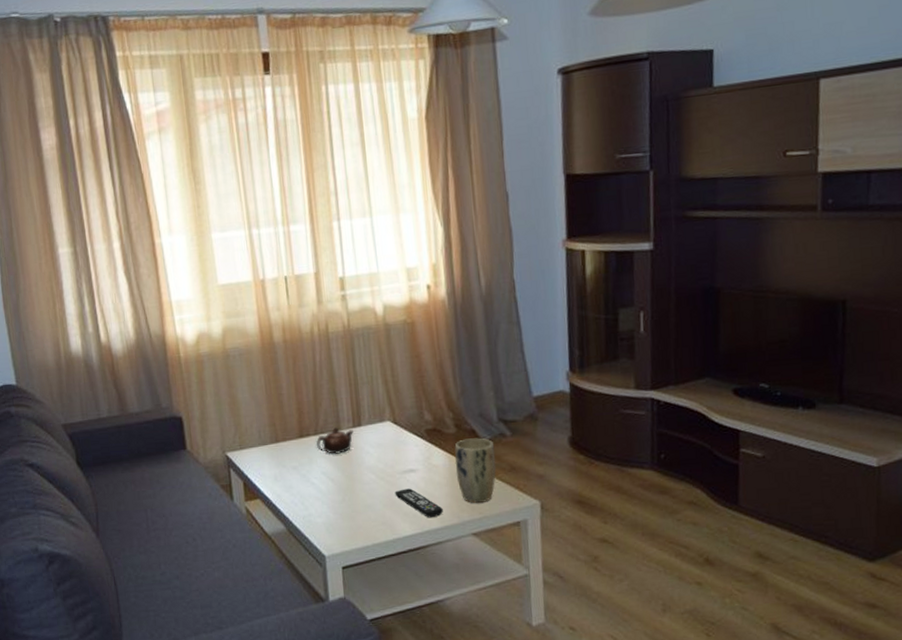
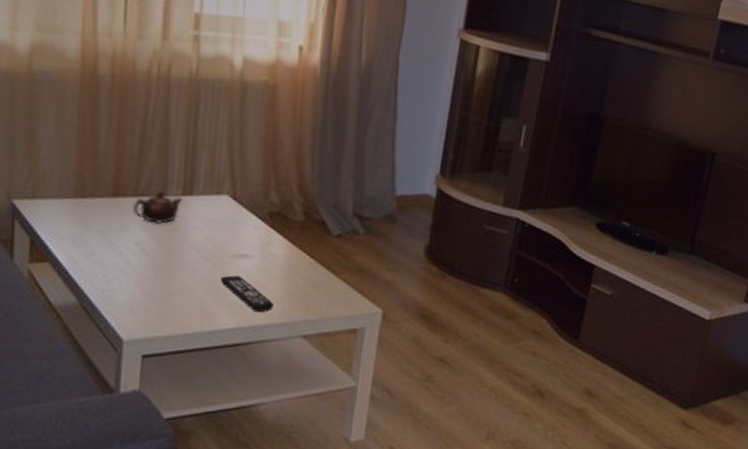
plant pot: present [454,438,496,503] -> none [296,229,344,303]

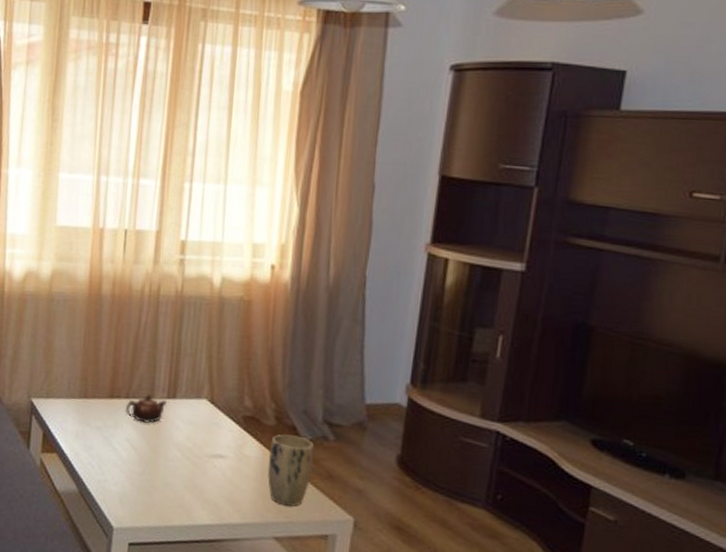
remote control: present [220,275,274,313] -> none [198,473,247,511]
plant pot: none [296,229,344,303] -> present [268,434,315,507]

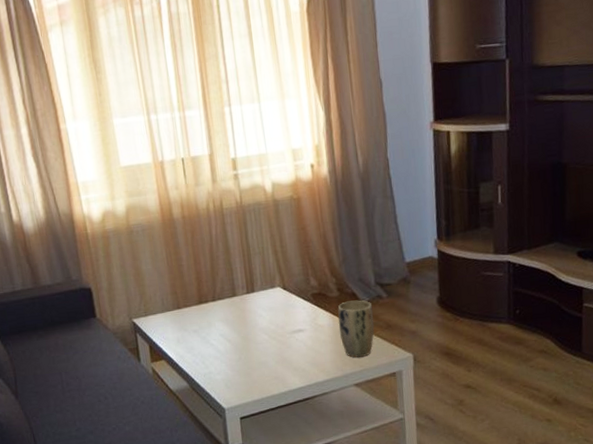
teapot: present [125,393,167,424] -> none [213,293,247,319]

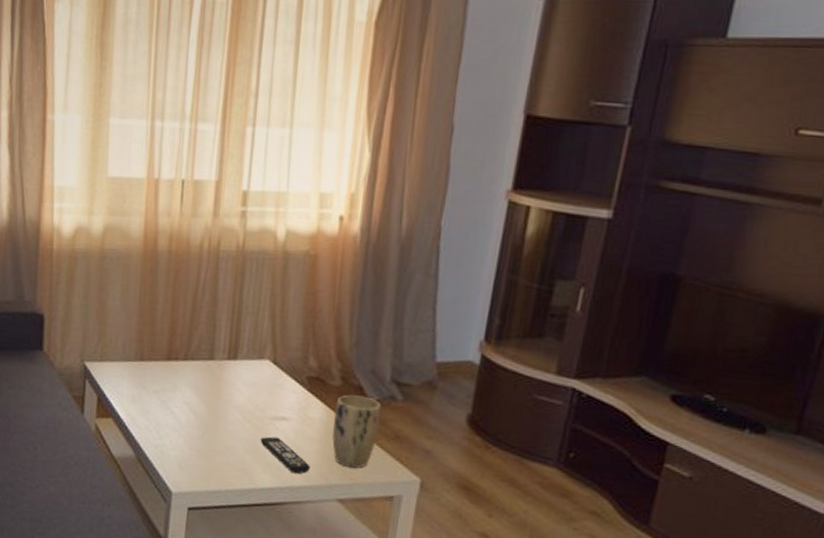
remote control: none [285,346,328,372] -> present [260,436,310,474]

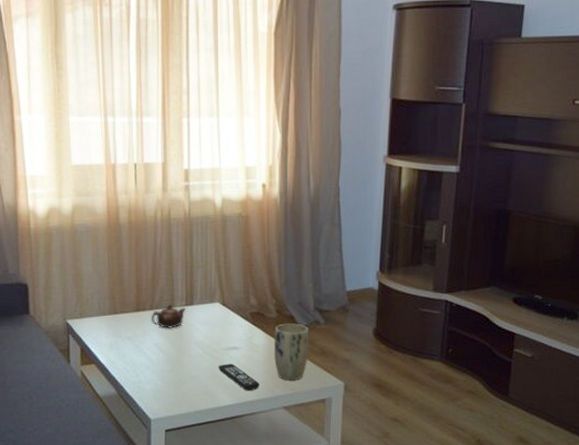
teapot: none [183,355,227,387] -> present [150,303,186,329]

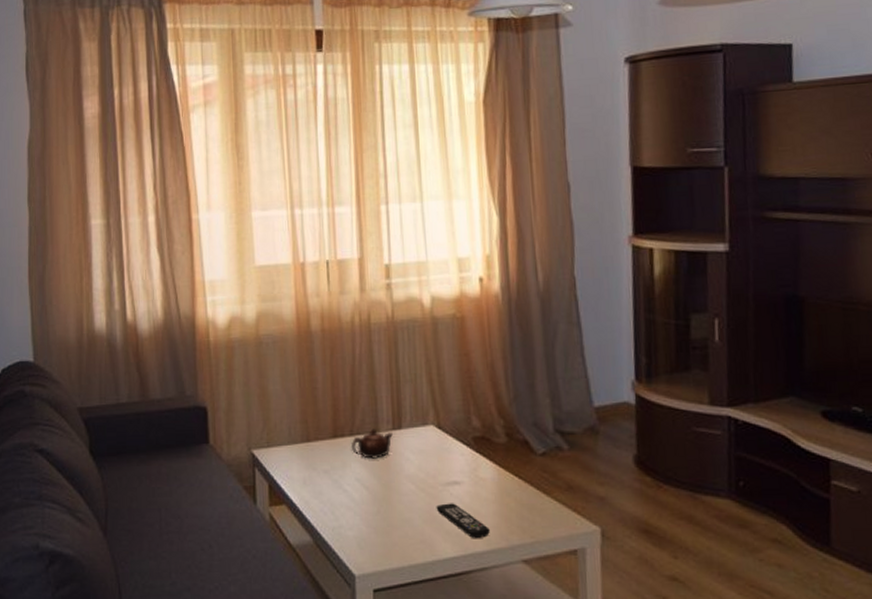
plant pot: present [273,323,309,380] -> none [505,450,551,525]

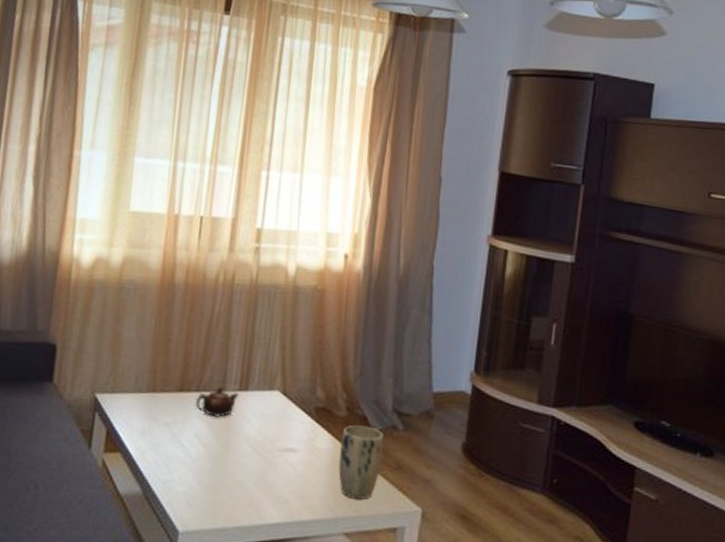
remote control: present [436,503,490,539] -> none [269,469,317,508]
plant pot: none [505,450,551,525] -> present [338,425,384,500]

